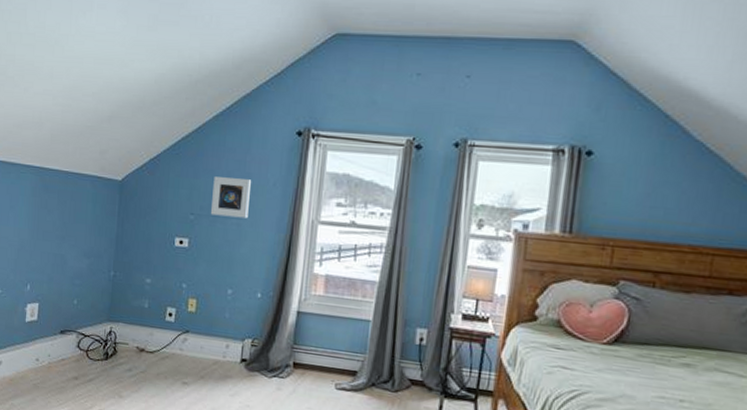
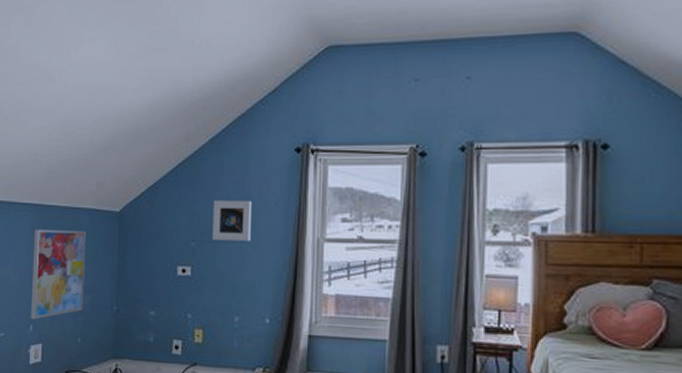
wall art: none [28,191,87,279] -> present [30,229,86,320]

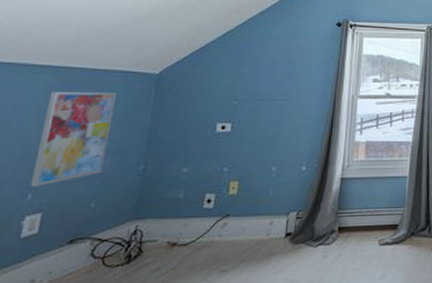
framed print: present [213,201,251,242] -> none [255,64,295,99]

